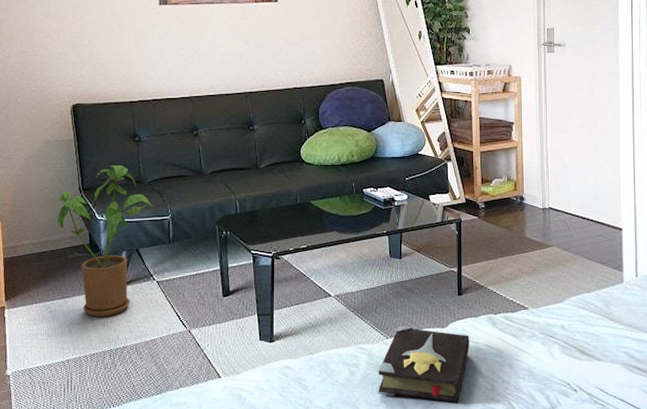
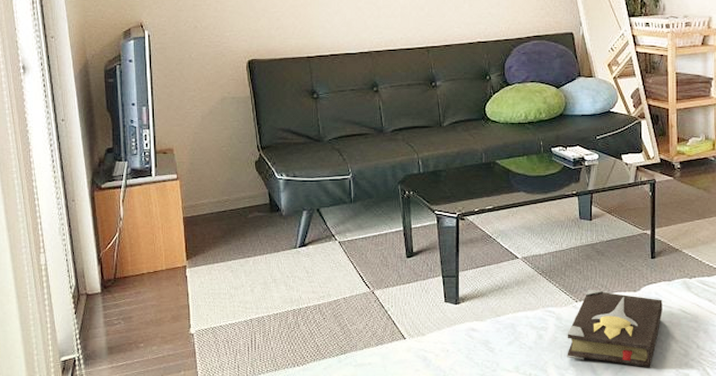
house plant: present [56,165,153,317] -> none [235,123,334,277]

